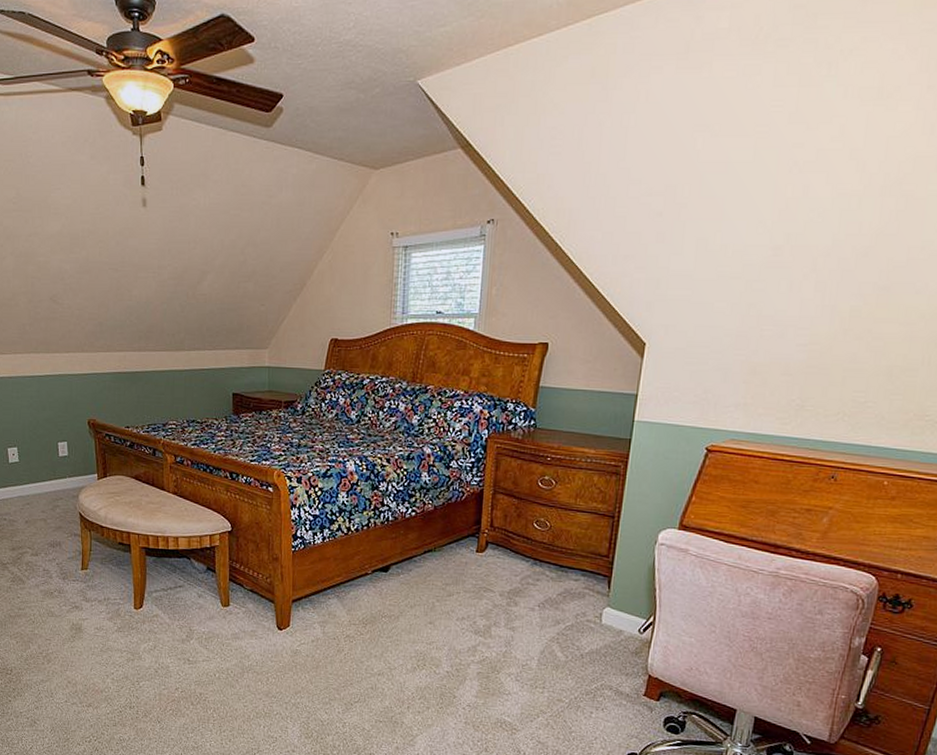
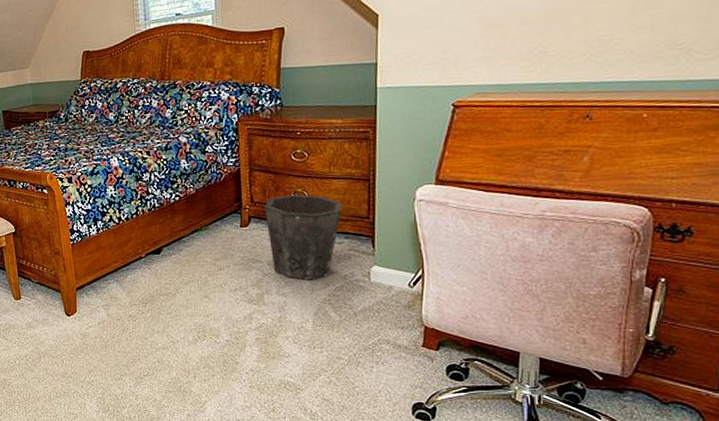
waste bin: none [503,523,584,616] -> present [264,194,343,280]

